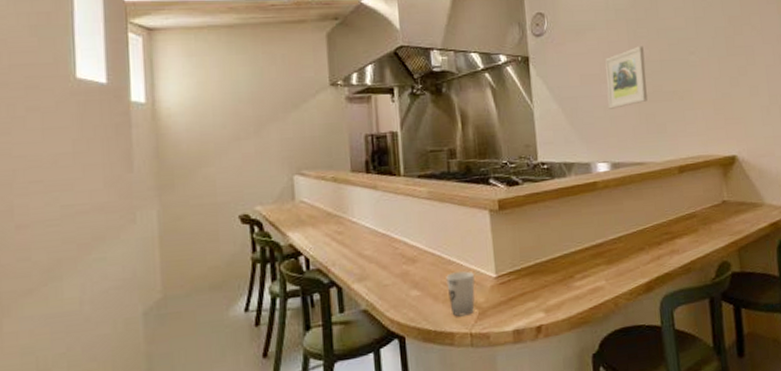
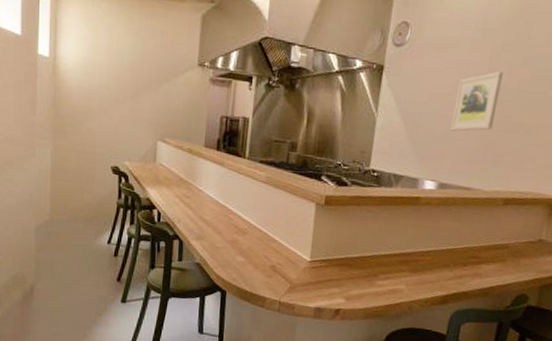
cup: present [446,271,475,317] -> none [266,249,292,287]

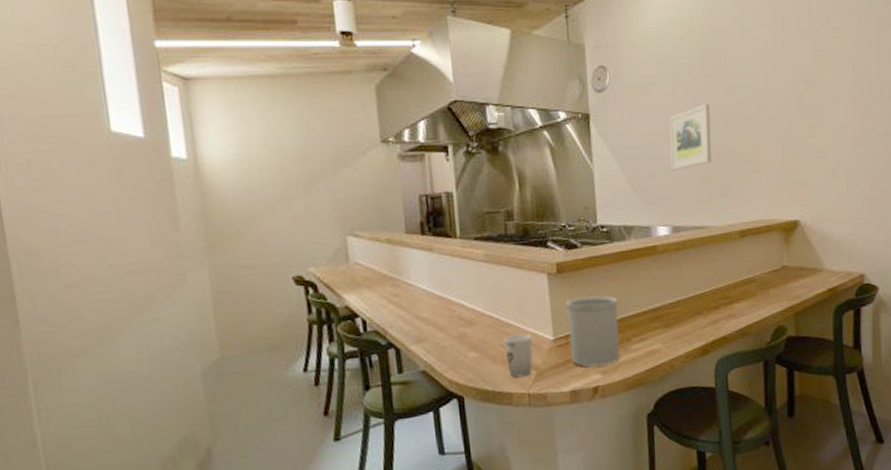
cup: none [266,249,292,287] -> present [504,333,533,378]
utensil holder: none [322,229,374,293] -> present [566,295,620,368]

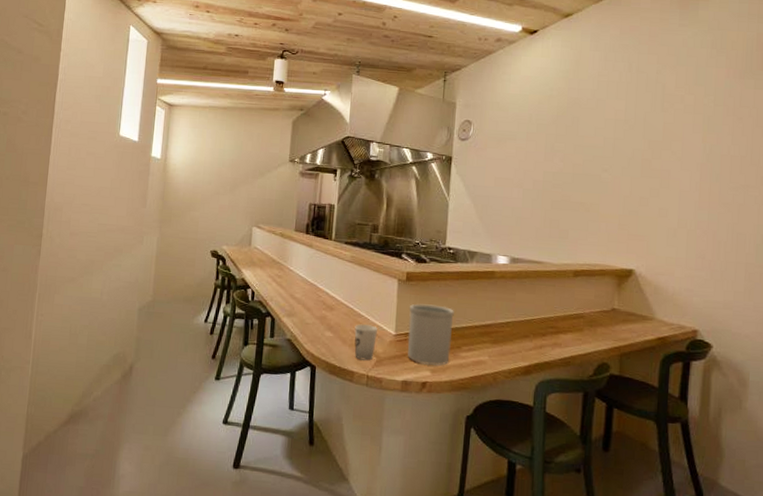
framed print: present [668,104,712,171] -> none [517,158,559,211]

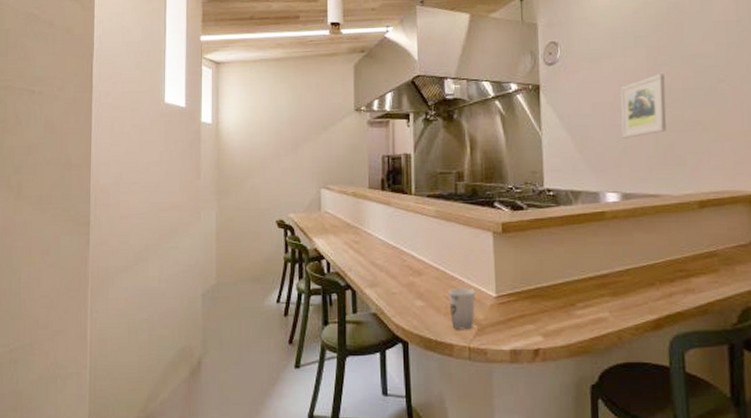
utensil holder: present [407,304,454,366] -> none [510,257,564,330]
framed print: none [517,158,559,211] -> present [620,74,666,138]

